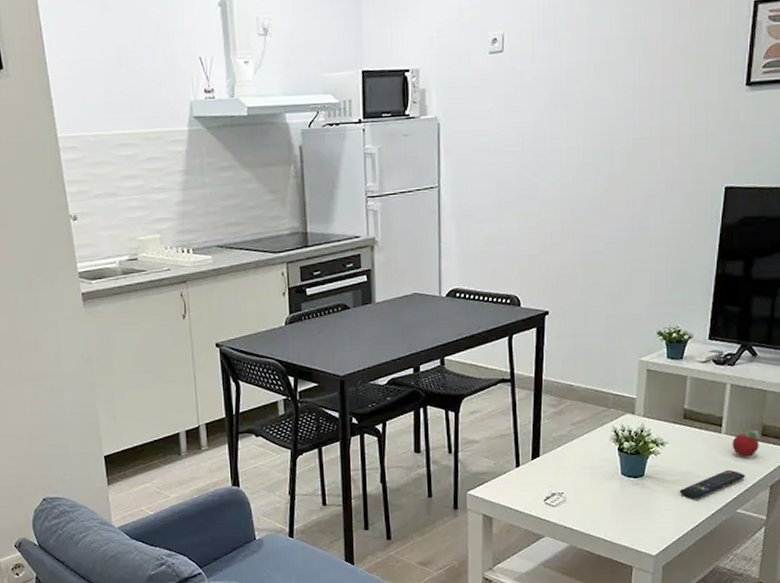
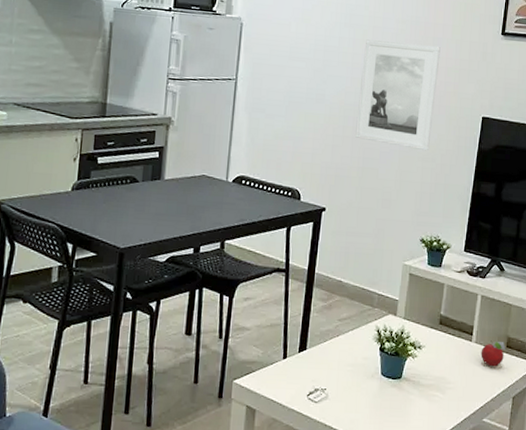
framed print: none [576,113,671,236] -> present [355,39,441,151]
remote control: present [679,469,745,499] -> none [432,378,491,405]

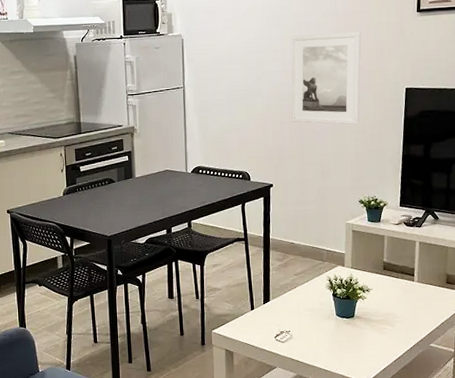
fruit: present [480,340,507,367] -> none [423,279,447,301]

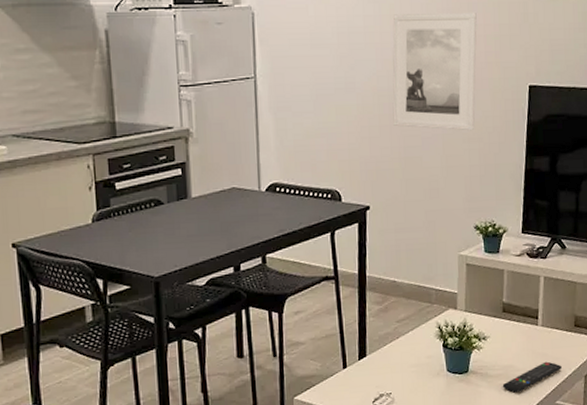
remote control: none [383,311,435,336] -> present [502,361,562,393]

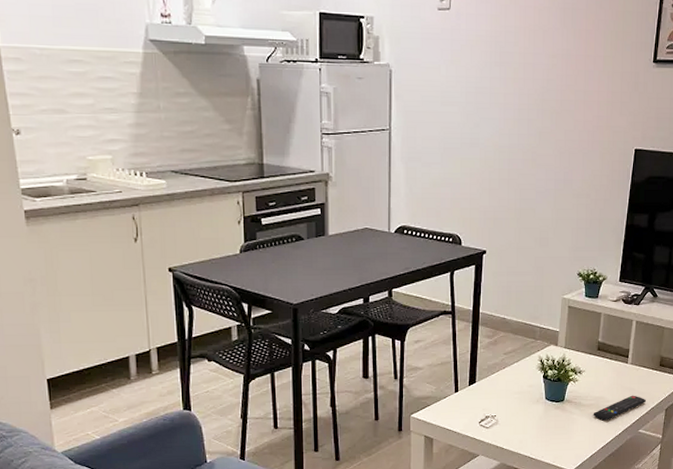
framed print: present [392,13,477,131] -> none [511,78,592,188]

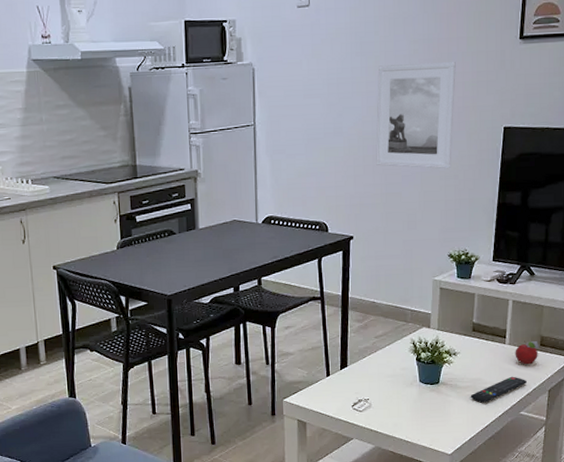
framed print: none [511,78,592,188] -> present [376,62,456,169]
fruit: none [636,361,660,384] -> present [515,341,540,365]

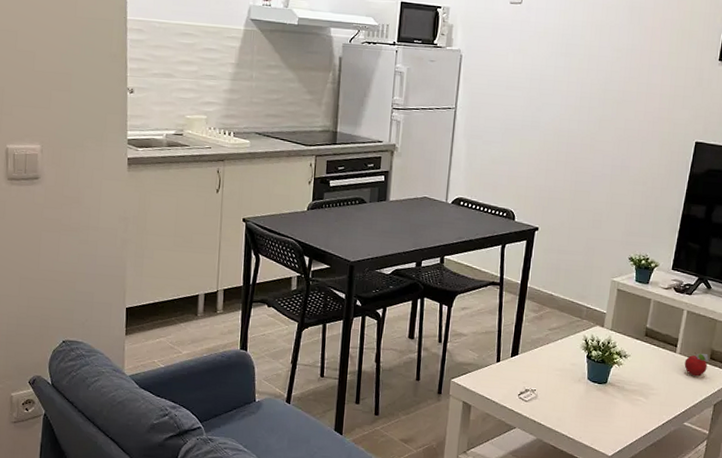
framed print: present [376,62,456,169] -> none [568,68,656,175]
remote control: present [470,376,527,403] -> none [636,385,693,409]

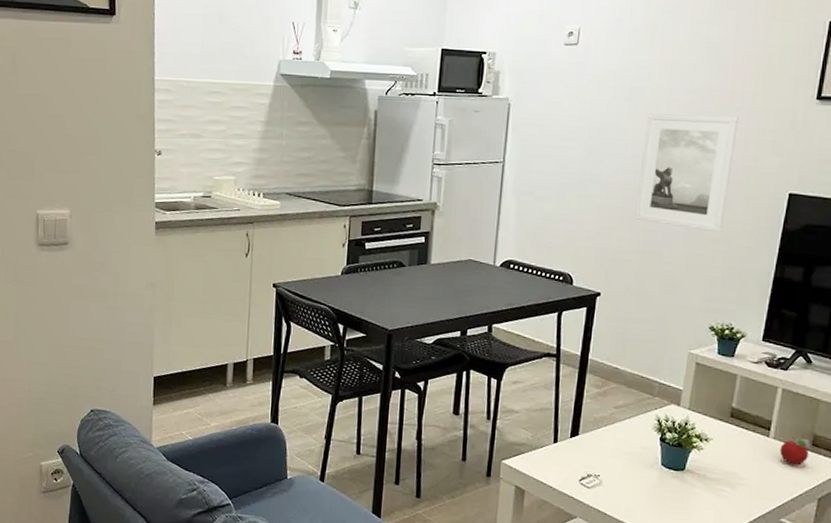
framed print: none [568,68,656,175] -> present [635,113,739,233]

